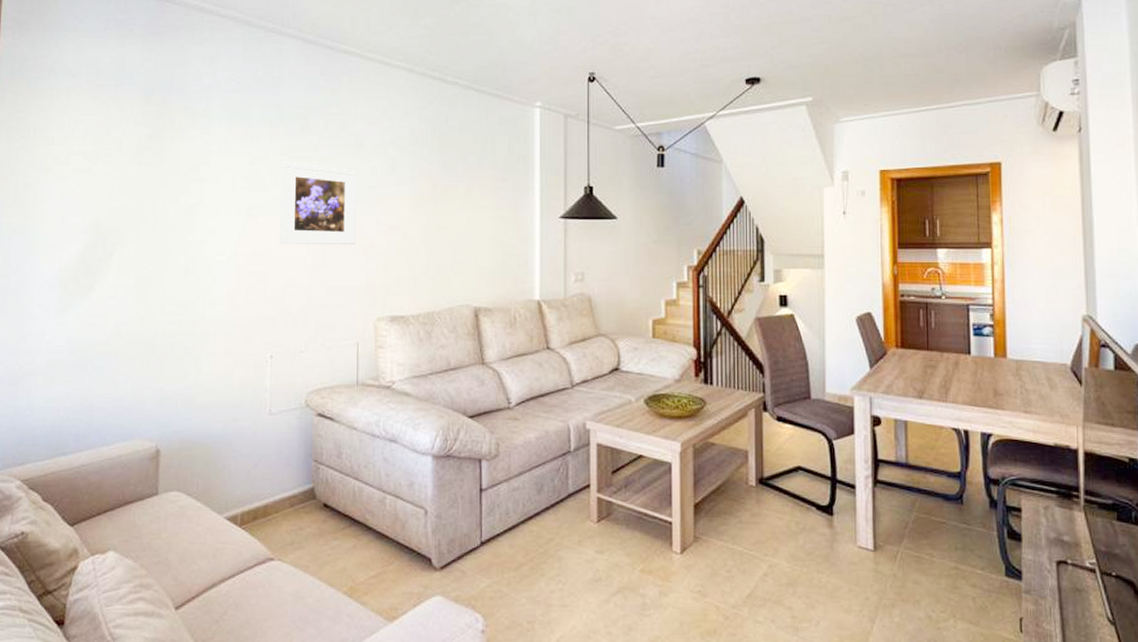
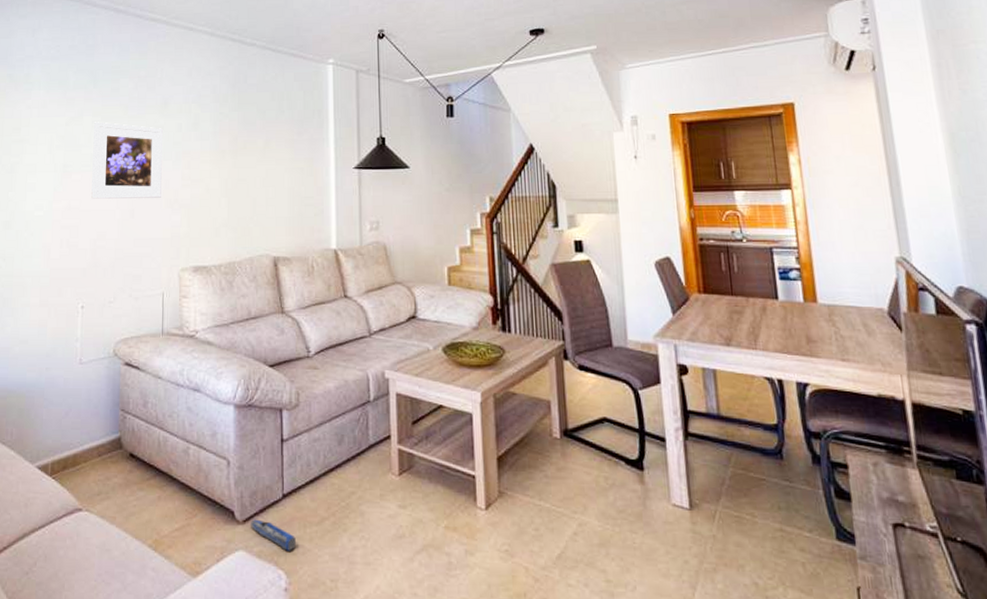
toy train: none [448,566,493,596] -> present [251,519,296,551]

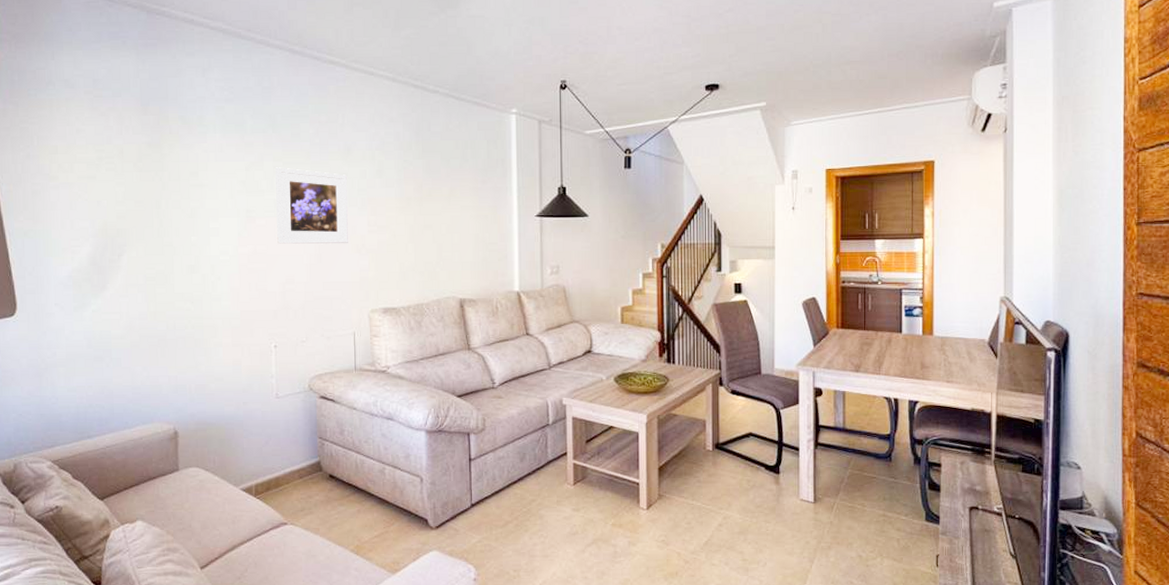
toy train: present [251,519,296,551] -> none [443,525,483,549]

